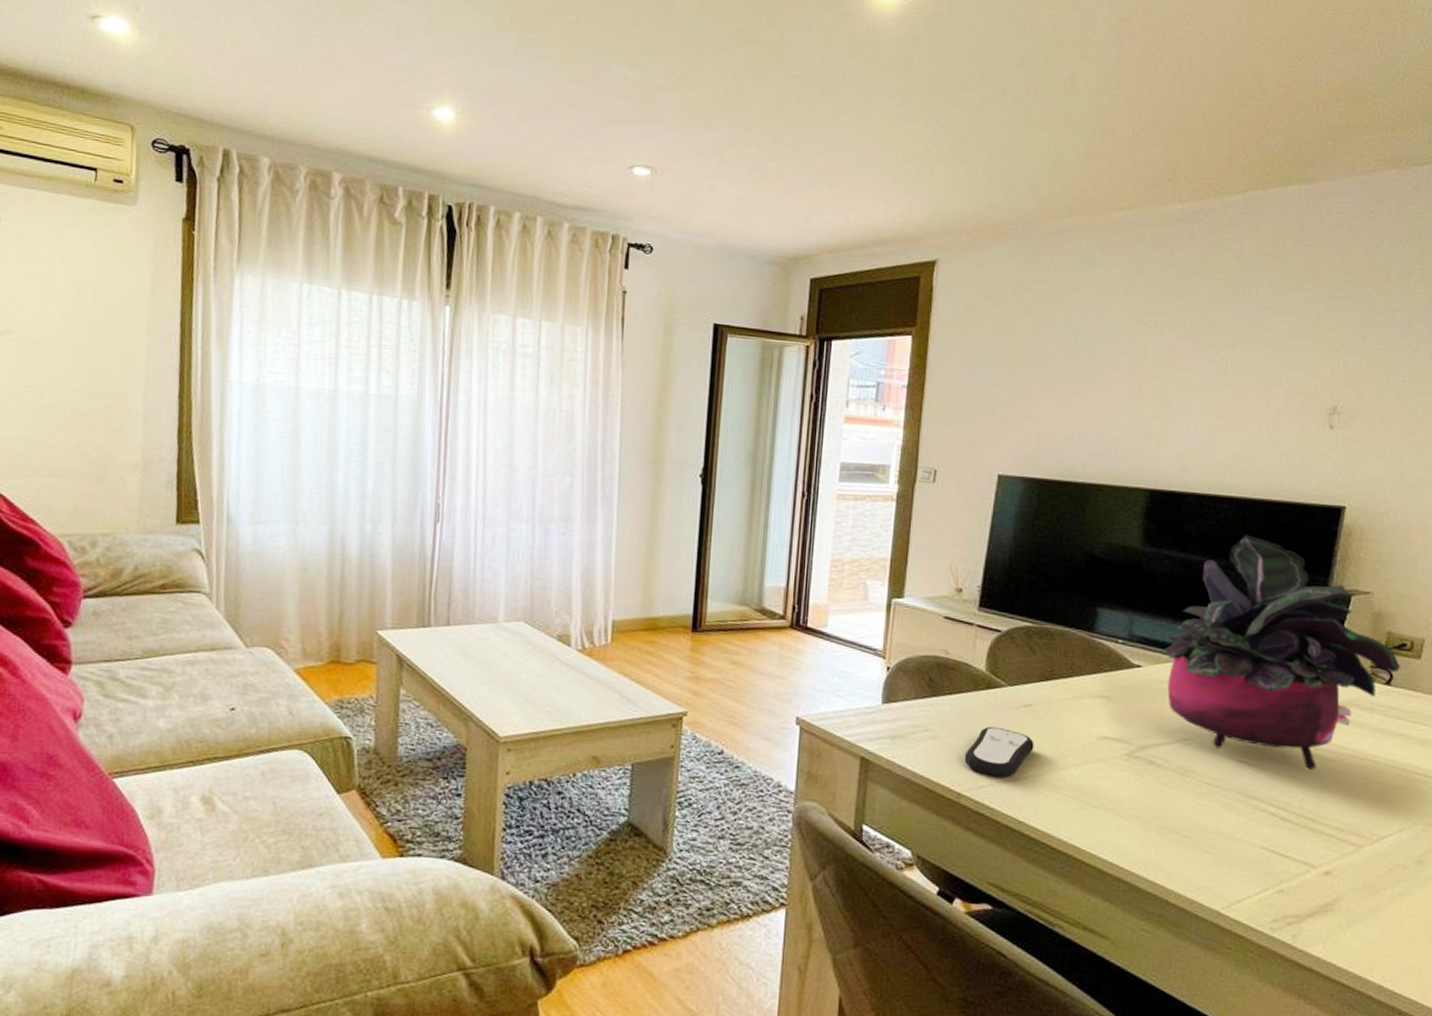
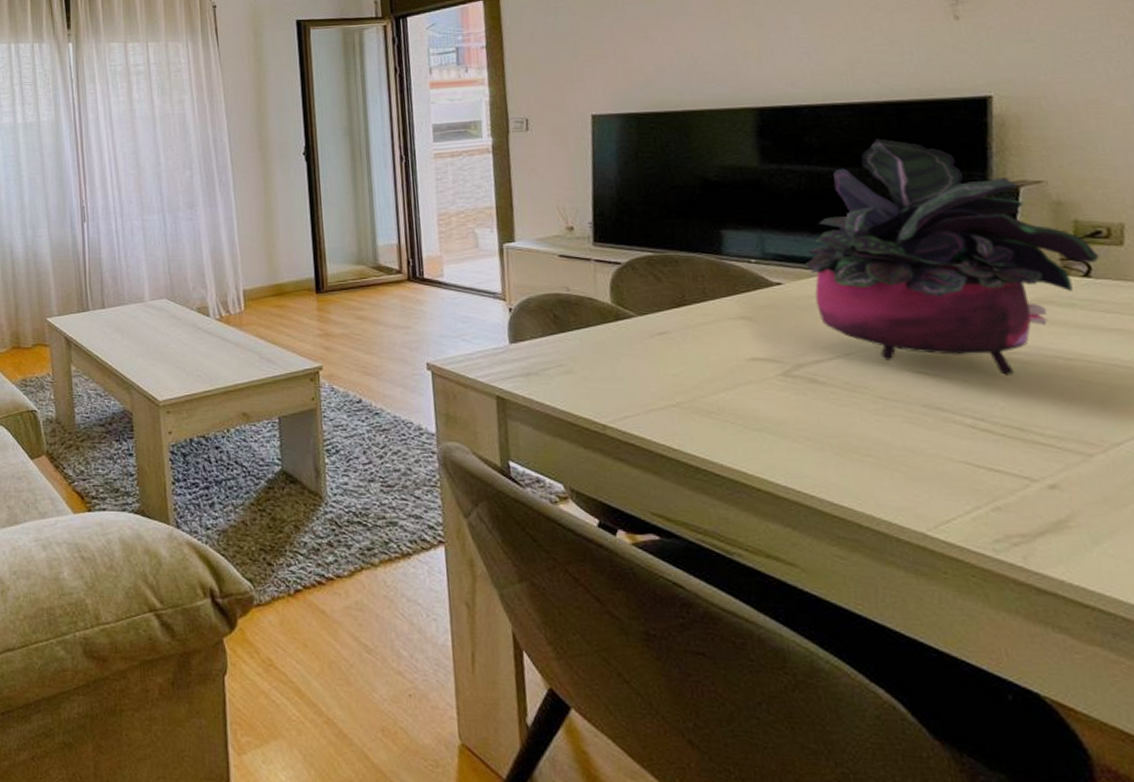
remote control: present [964,726,1034,778] -> none [603,356,677,407]

